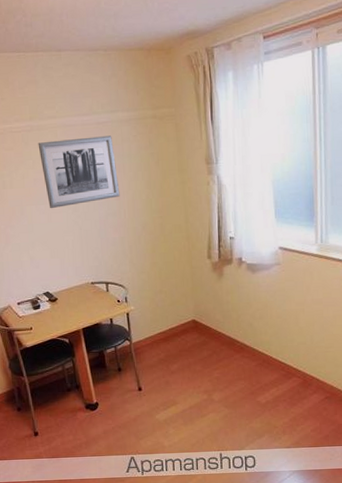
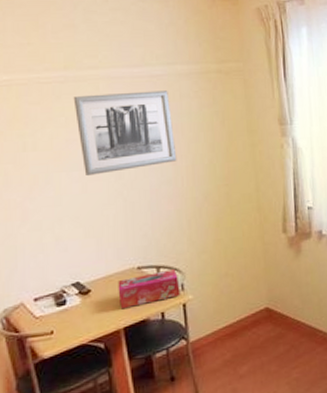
tissue box: none [77,285,125,314] -> present [118,269,181,309]

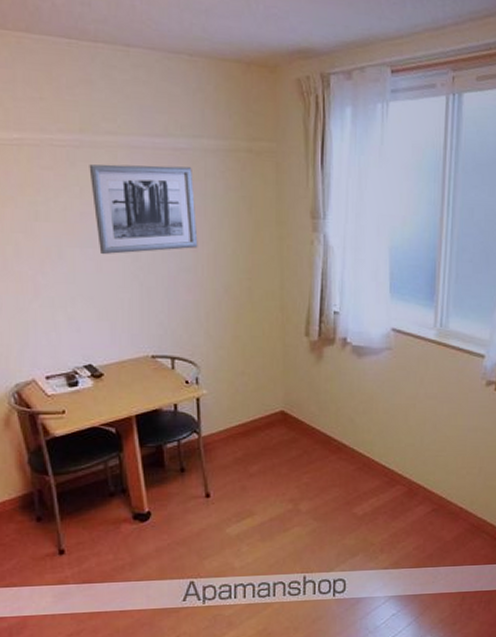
tissue box: present [118,269,181,309] -> none [131,362,195,397]

